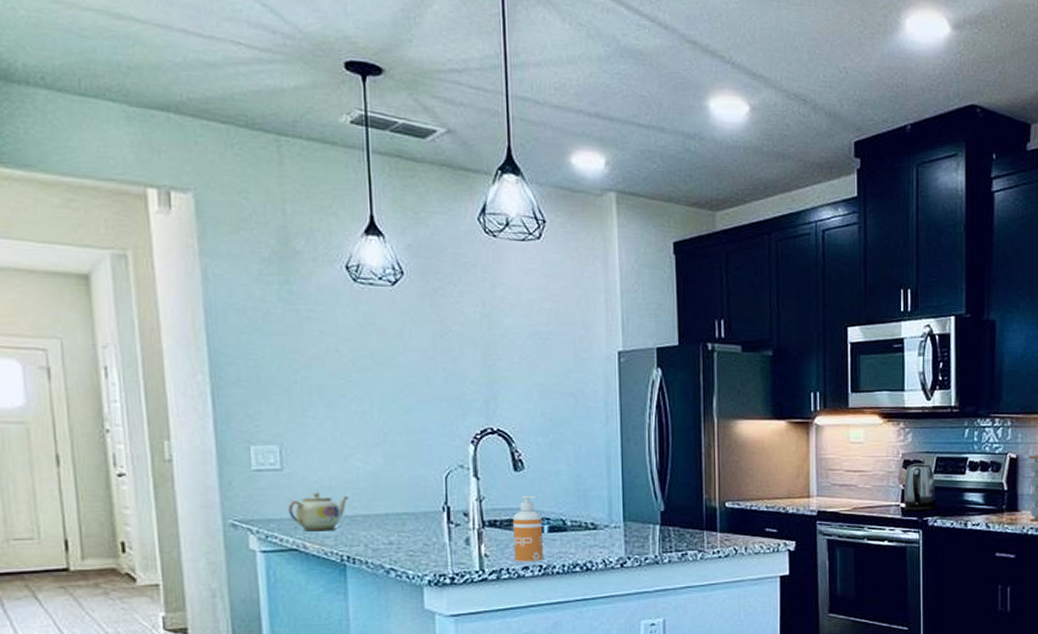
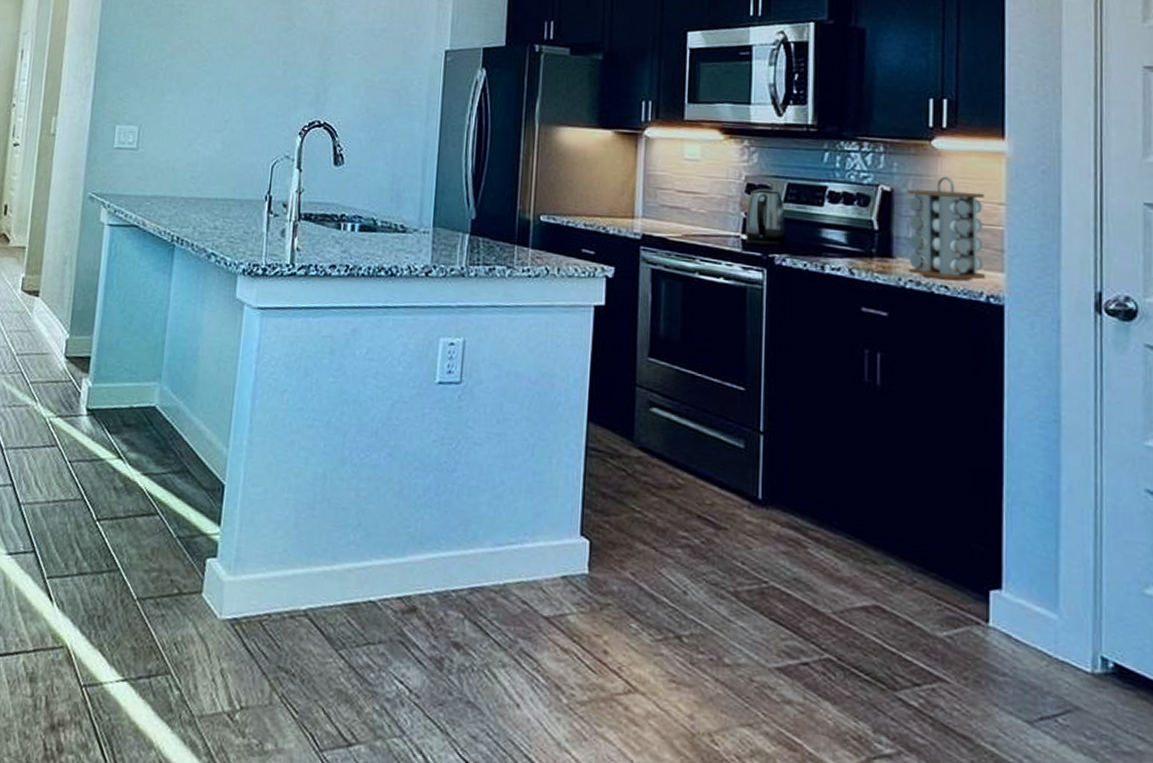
teapot: present [288,492,350,531] -> none [136,172,188,211]
soap dispenser: present [512,495,544,564] -> none [323,190,355,263]

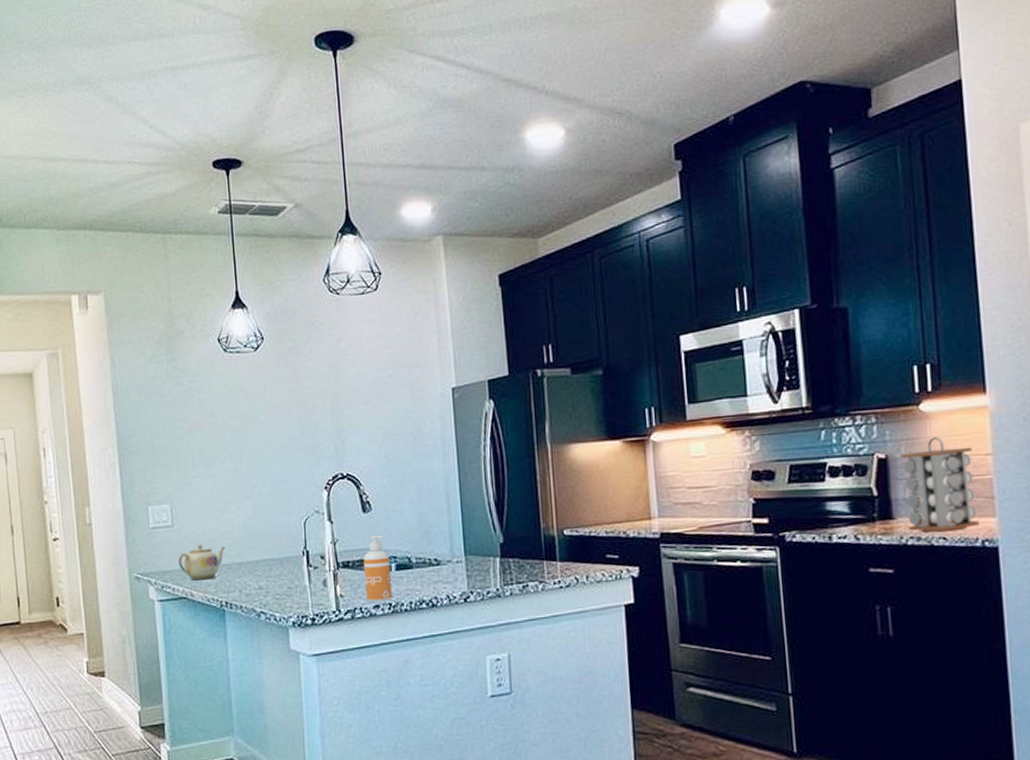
teapot: none [136,172,188,211] -> present [178,544,226,581]
soap dispenser: none [323,190,355,263] -> present [363,535,393,603]
kettle: present [744,188,786,247] -> none [754,472,794,527]

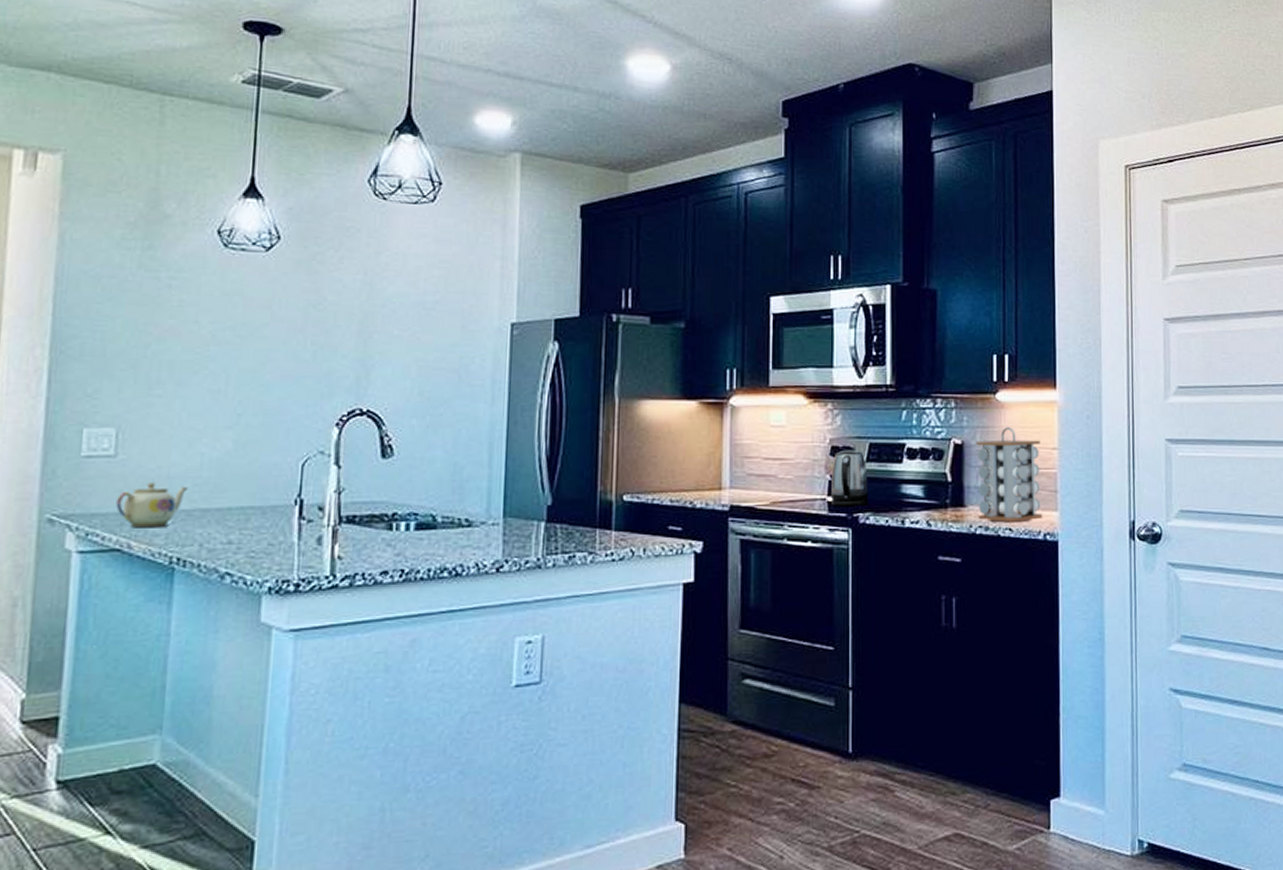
soap dispenser: present [363,535,393,603] -> none [372,486,410,568]
kettle: none [754,472,794,527] -> present [830,450,869,506]

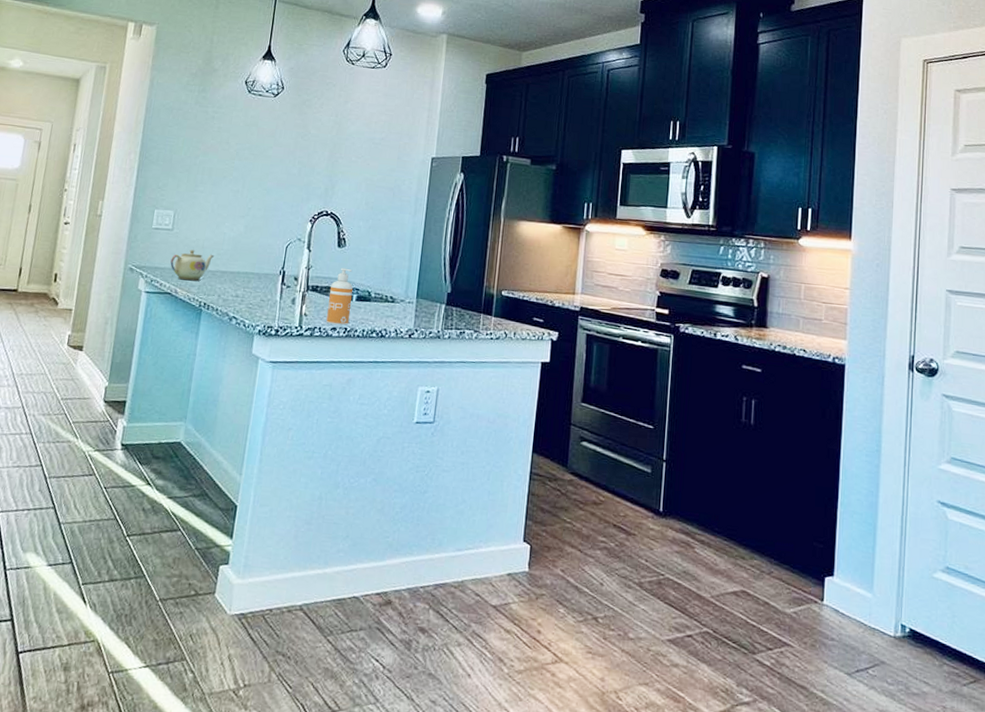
soap dispenser: none [372,486,410,568] -> present [326,267,353,326]
kettle: present [830,450,869,506] -> none [658,273,690,319]
spice rack: present [976,427,1043,523] -> none [777,267,835,346]

